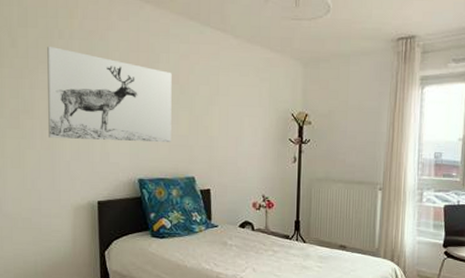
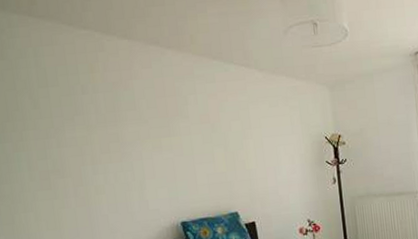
wall art: present [47,46,172,143] -> none [71,102,210,194]

